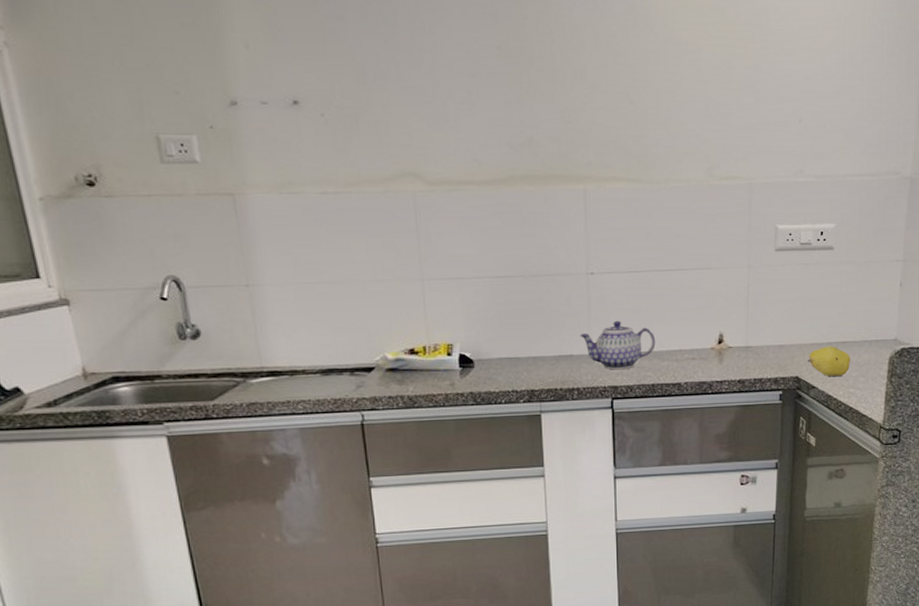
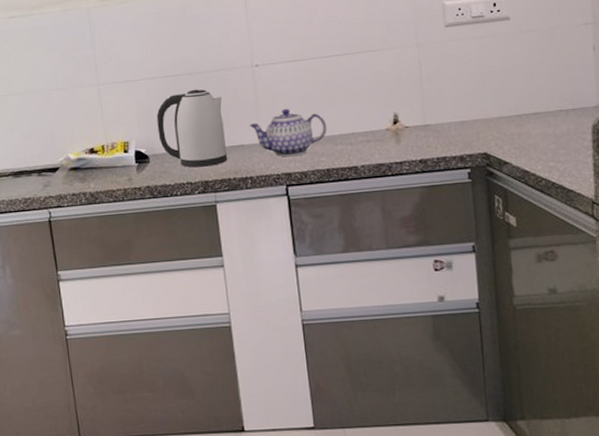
kettle: none [484,293,556,375] -> present [156,89,228,168]
fruit: present [808,346,851,376] -> none [496,118,546,151]

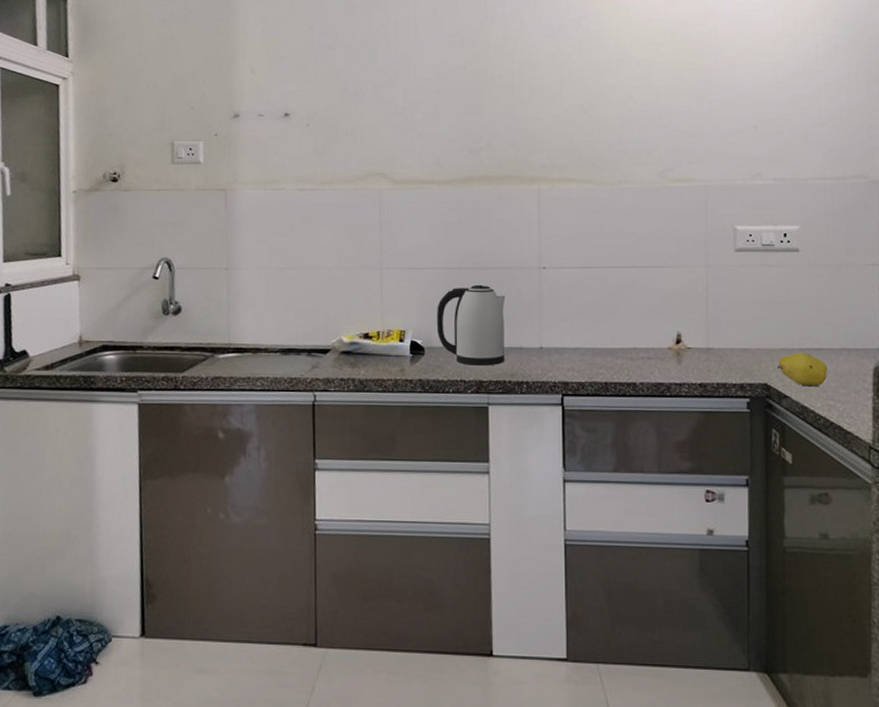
teapot: present [249,108,327,157] -> none [530,315,609,366]
fruit: none [496,118,546,151] -> present [777,352,828,386]

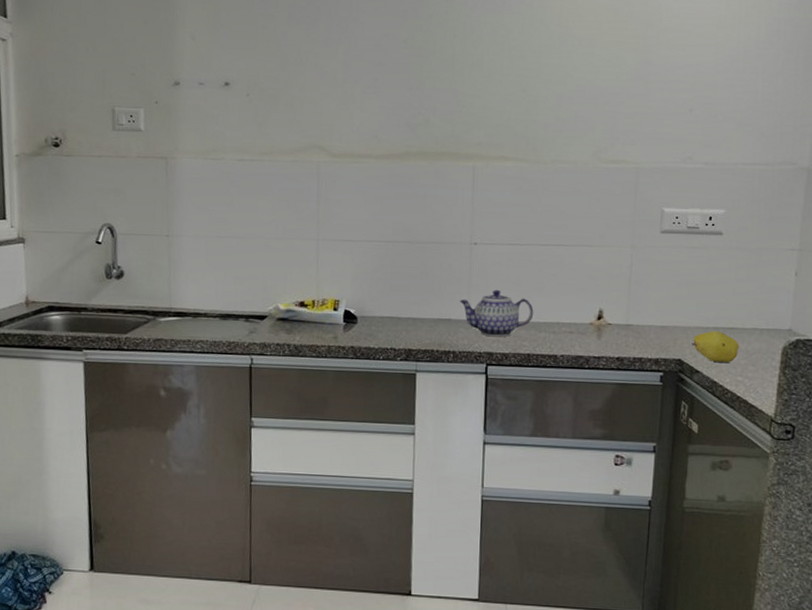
kettle: present [436,284,506,366] -> none [369,258,437,336]
teapot: none [530,315,609,366] -> present [459,289,534,337]

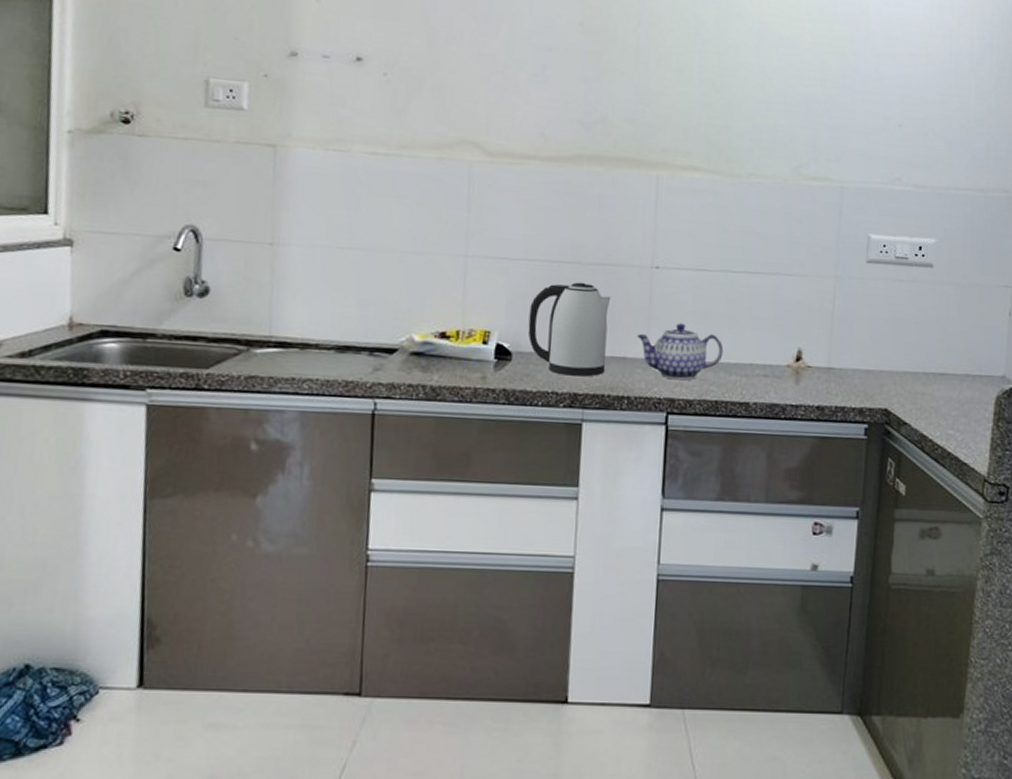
kettle: none [369,258,437,336] -> present [528,282,611,377]
fruit: present [692,330,739,362] -> none [899,376,950,413]

